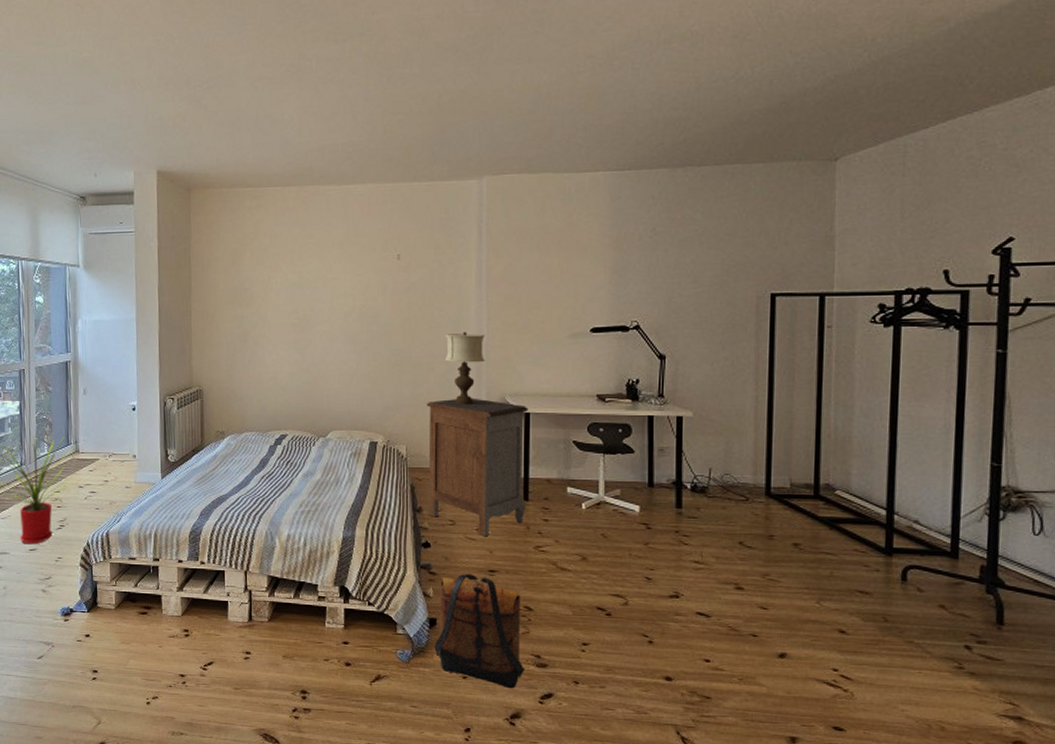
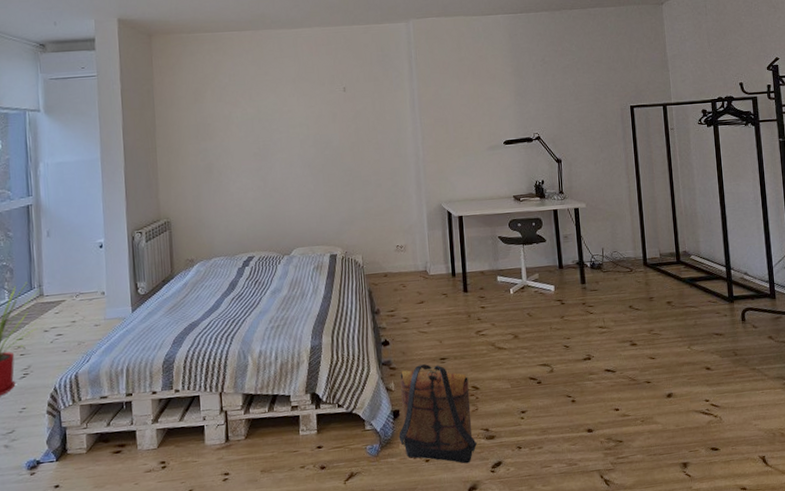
nightstand: present [426,398,528,537] -> none [377,207,466,329]
table lamp: present [444,332,485,405] -> none [388,151,423,214]

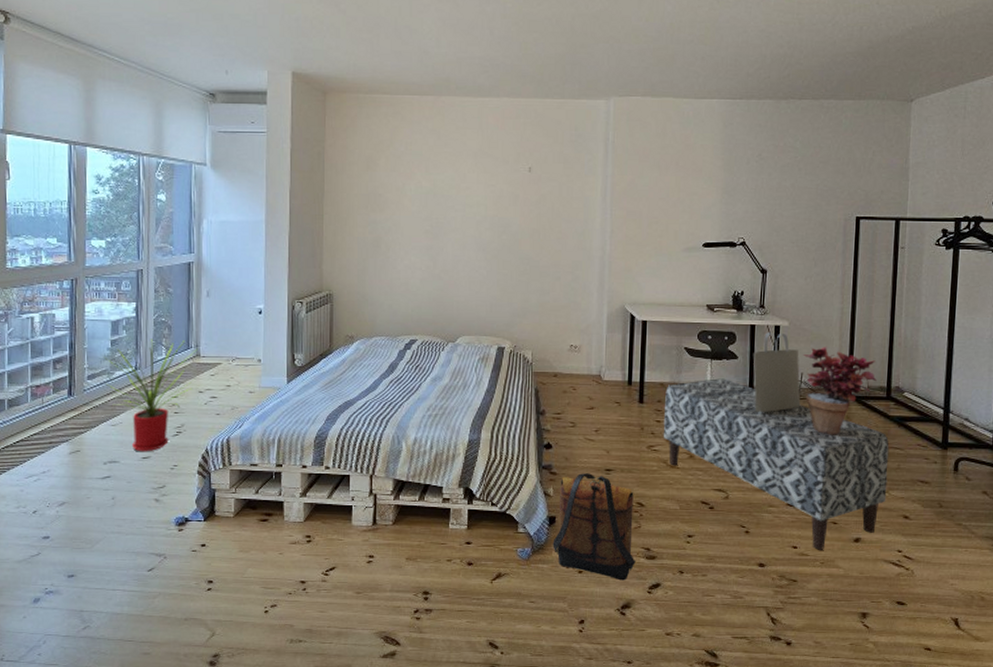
bench: none [486,261,689,410] -> present [664,378,890,550]
tote bag: none [558,215,605,288] -> present [753,332,801,412]
potted plant: none [602,221,667,302] -> present [803,346,877,435]

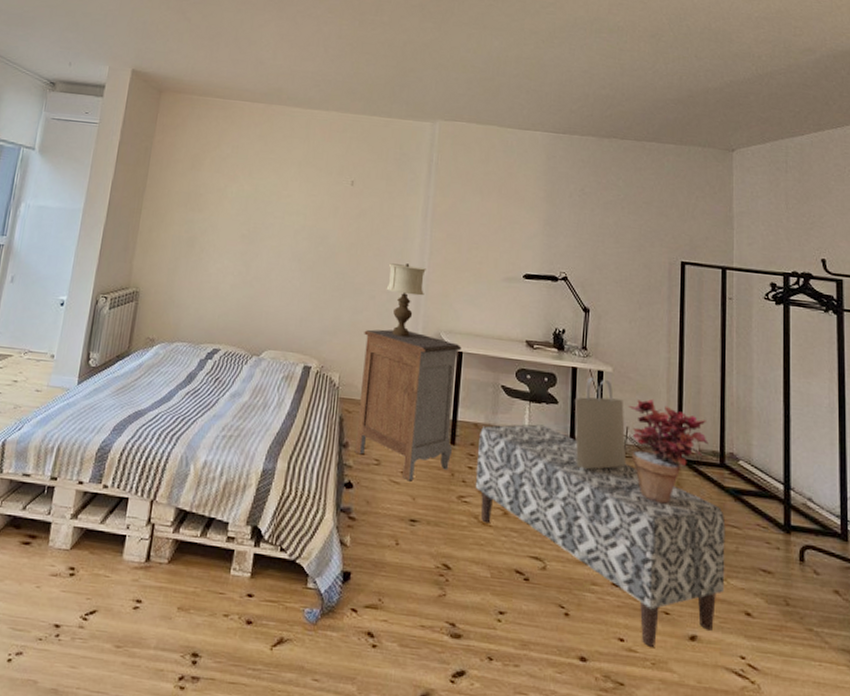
nightstand: none [551,306,646,438] -> present [354,329,462,481]
backpack: present [552,473,636,581] -> none [344,521,440,663]
table lamp: none [570,244,608,312] -> present [386,263,426,337]

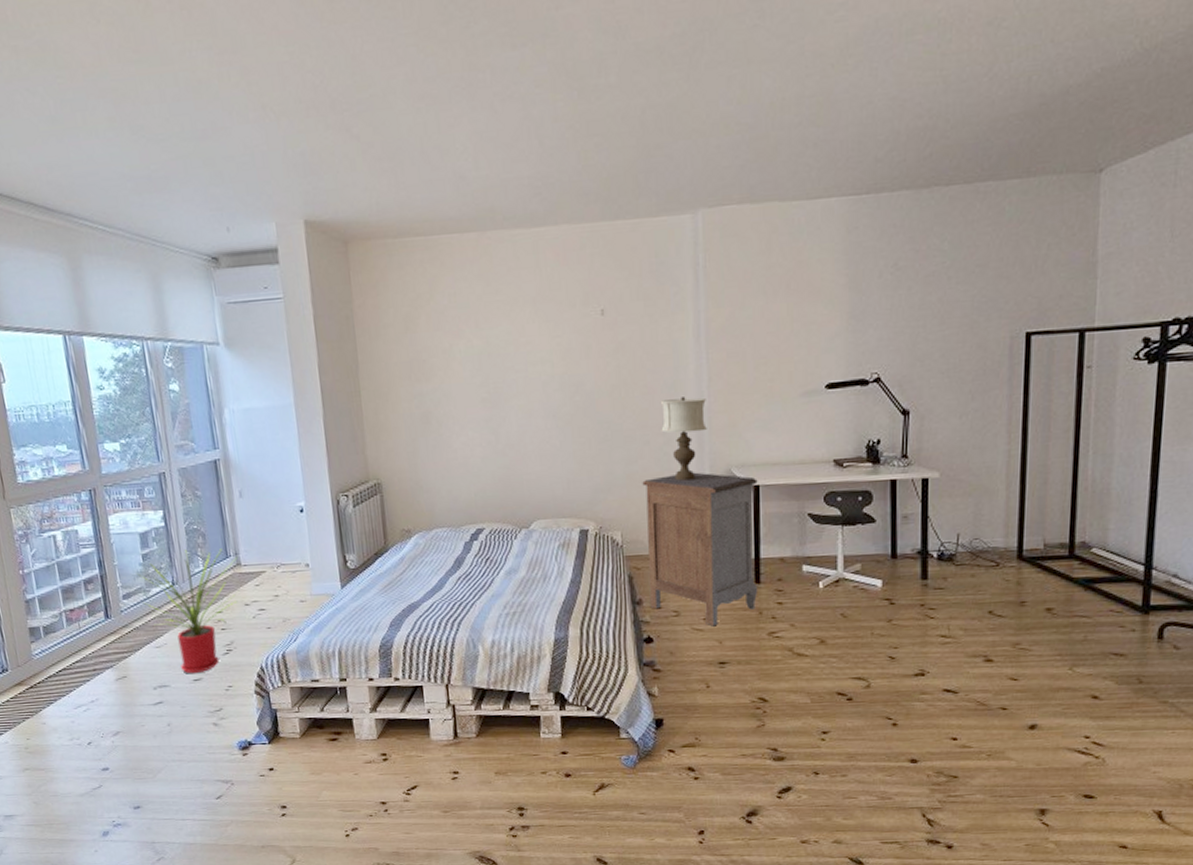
bench: present [476,424,726,647] -> none [787,547,1073,741]
tote bag: present [574,377,627,470] -> none [895,487,958,584]
potted plant: present [628,398,709,504] -> none [959,498,1056,606]

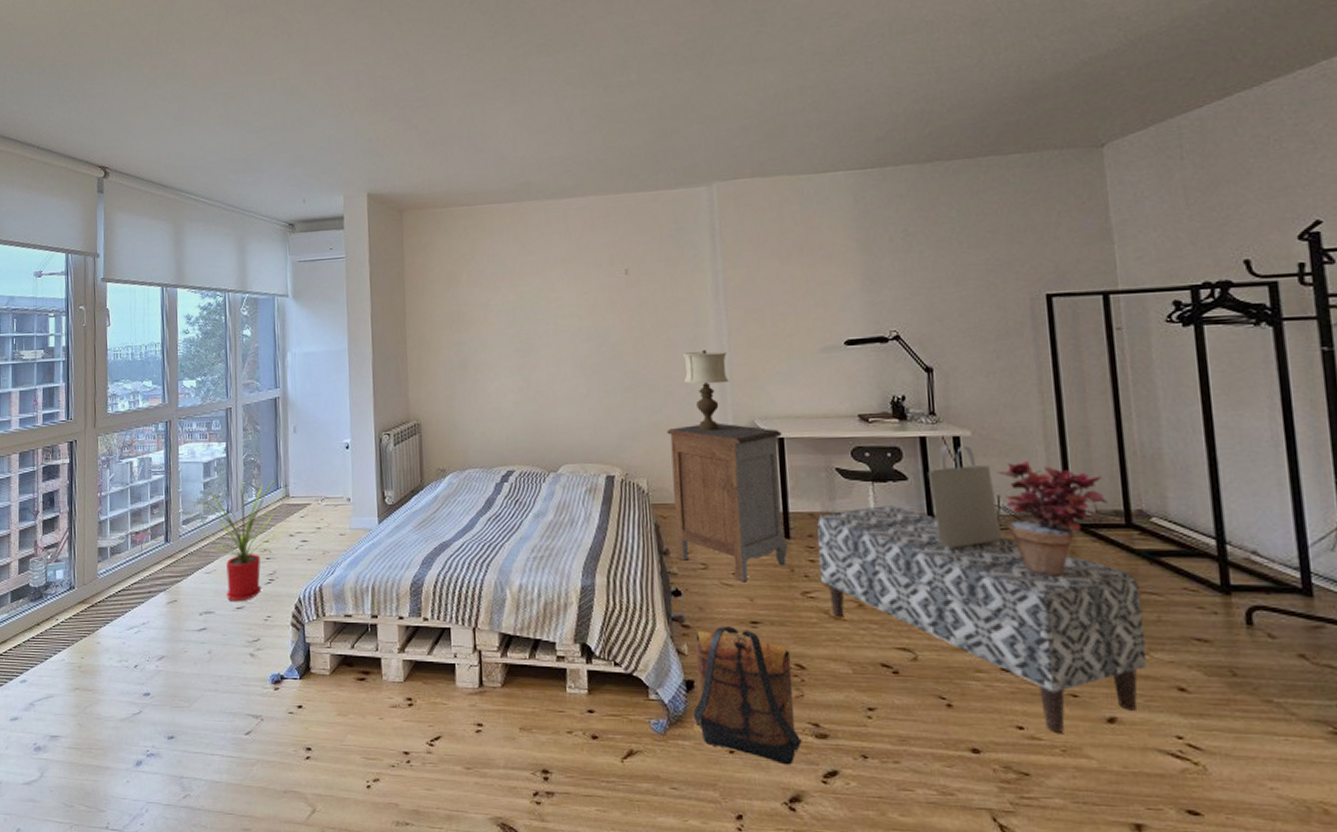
backpack: none [661,668,761,786] -> present [693,626,802,765]
bench: none [787,547,1073,741] -> present [817,505,1148,733]
tote bag: none [895,487,958,584] -> present [927,445,1003,547]
potted plant: none [959,498,1056,606] -> present [997,459,1108,576]

